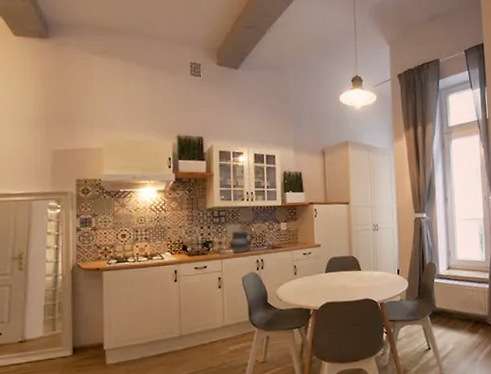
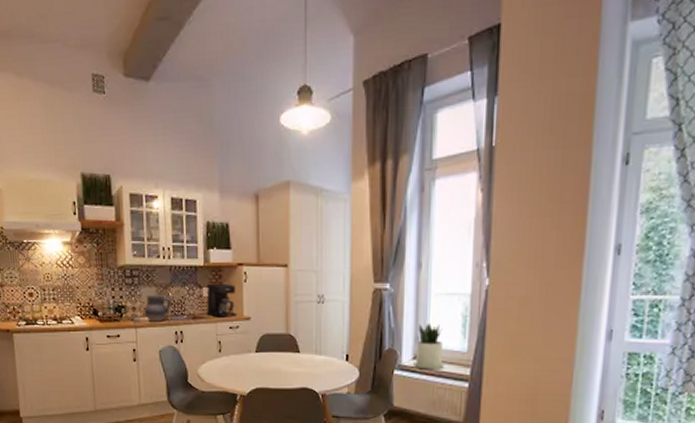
coffee maker: none [284,219,309,246] -> present [207,284,236,317]
planter: none [448,241,471,277] -> present [413,324,444,370]

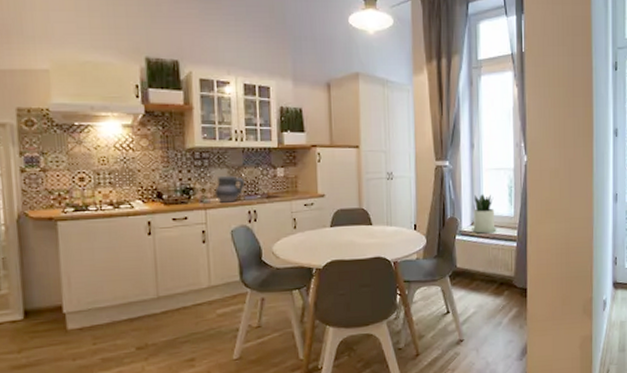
coffee maker: present [207,284,236,317] -> none [281,164,311,196]

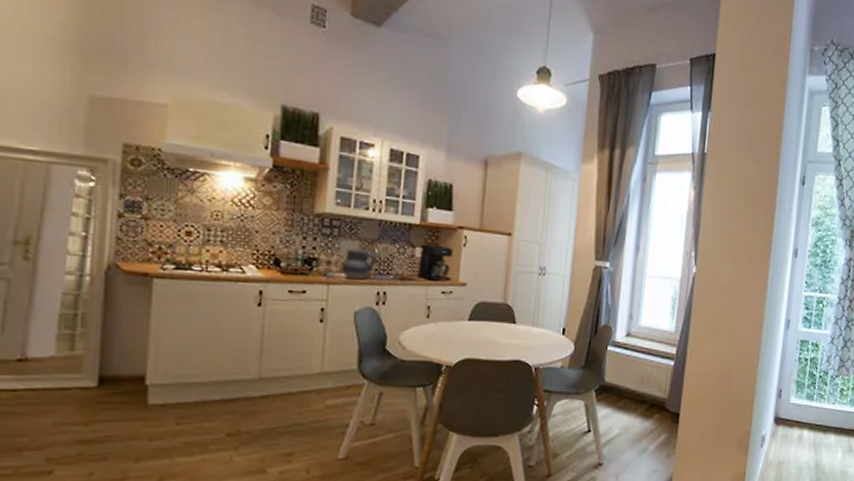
coffee maker: none [281,164,311,196] -> present [418,245,453,282]
planter: present [472,194,497,234] -> none [626,303,655,348]

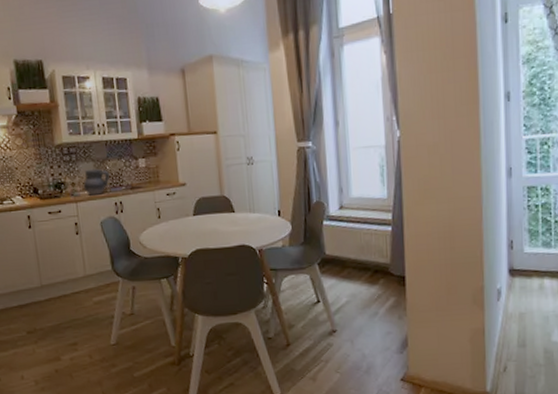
coffee maker: present [418,245,453,282] -> none [143,154,172,186]

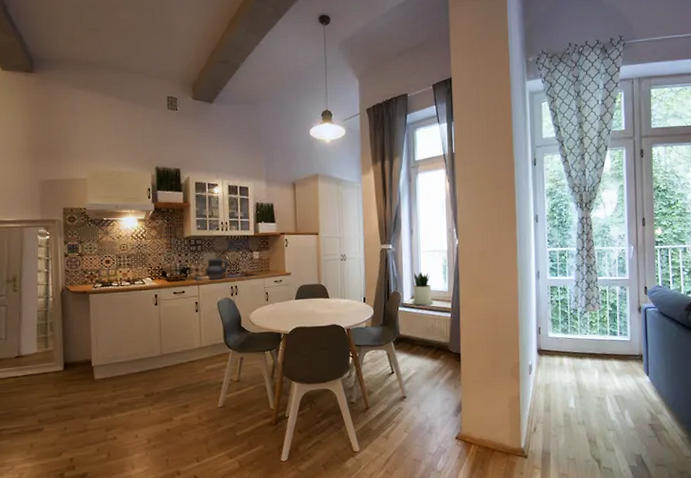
planter: none [340,175,368,218] -> present [412,272,433,306]

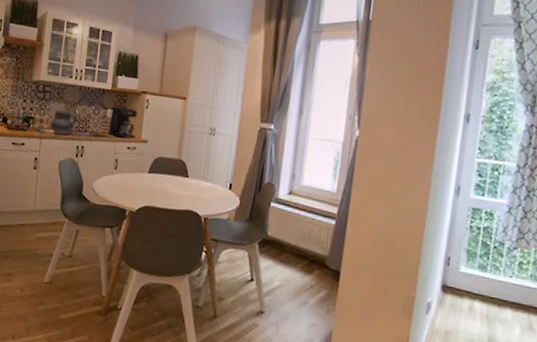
coffee maker: none [256,249,280,274] -> present [108,107,137,139]
planter: present [412,272,433,306] -> none [288,163,317,206]

